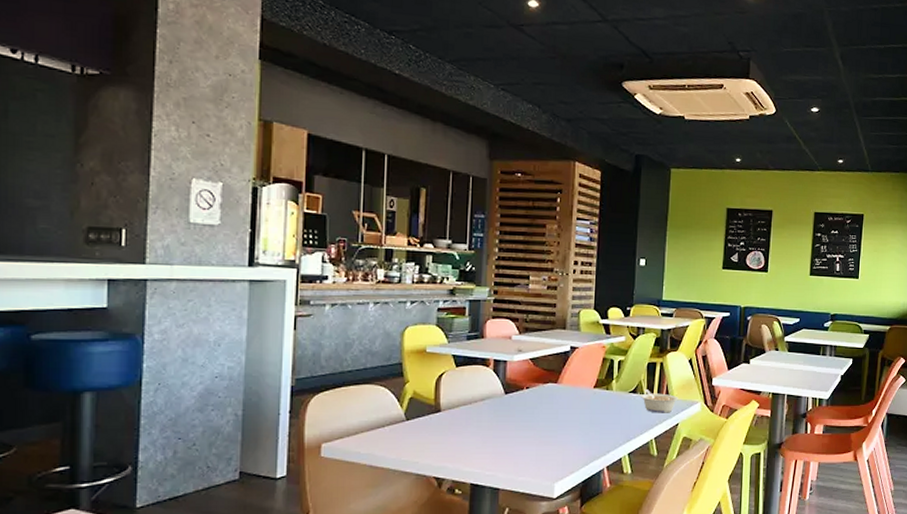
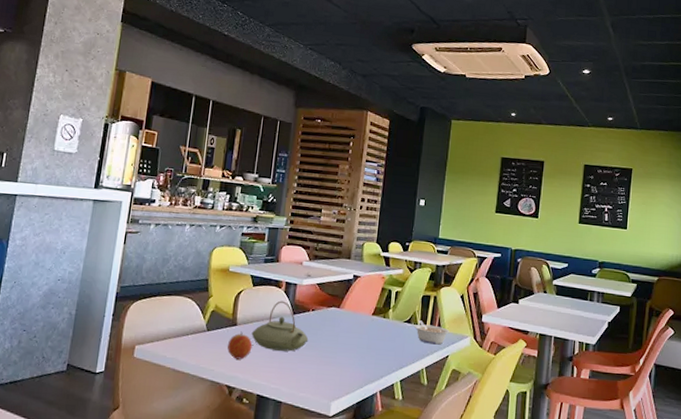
fruit: none [432,417,461,448] -> present [227,331,252,360]
teapot: none [458,380,525,435] -> present [251,301,309,352]

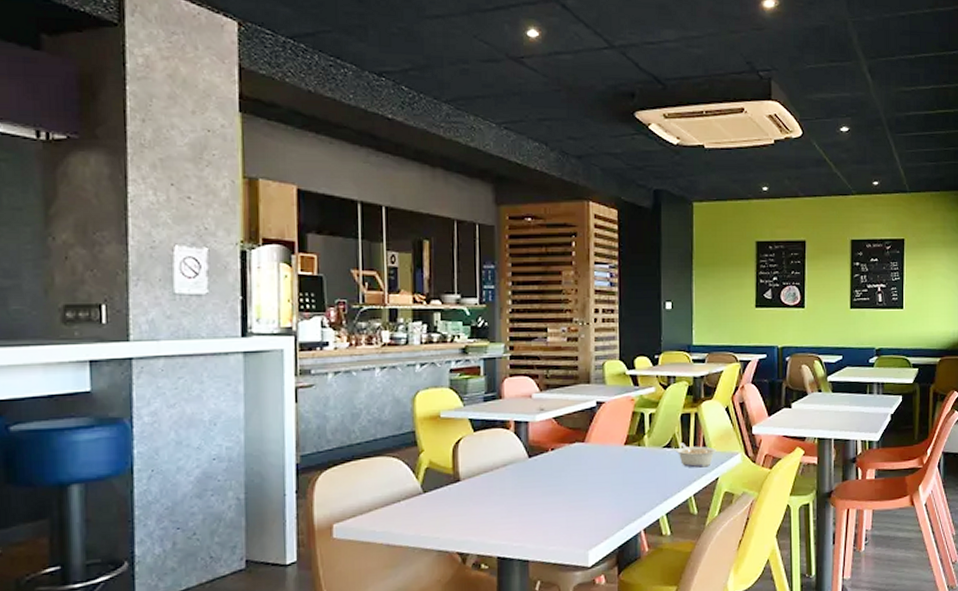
fruit: present [227,331,252,360] -> none [452,487,483,521]
teapot: present [251,301,309,352] -> none [480,444,552,503]

